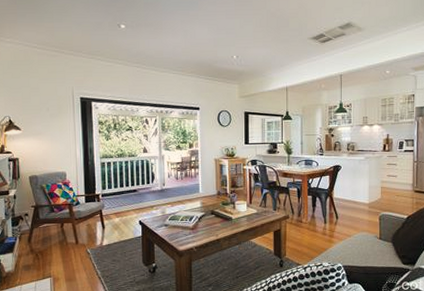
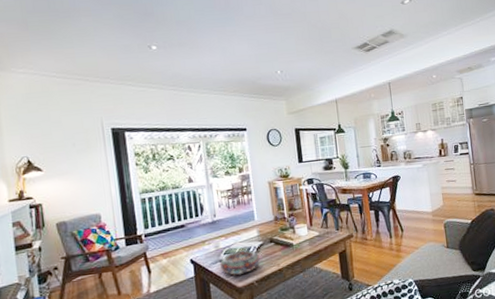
decorative bowl: none [165,218,201,239] -> present [220,250,261,275]

